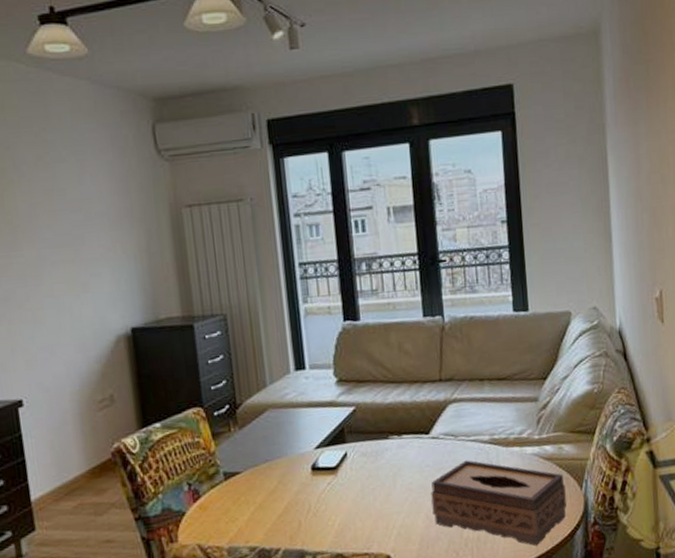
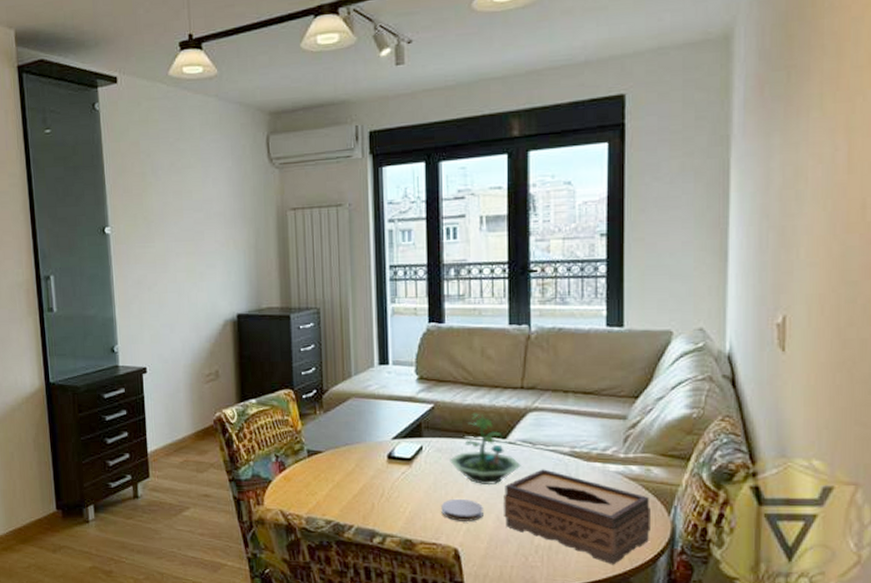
coaster: none [370,501,413,526] -> present [441,498,483,521]
terrarium: none [375,411,446,485] -> present [450,413,521,486]

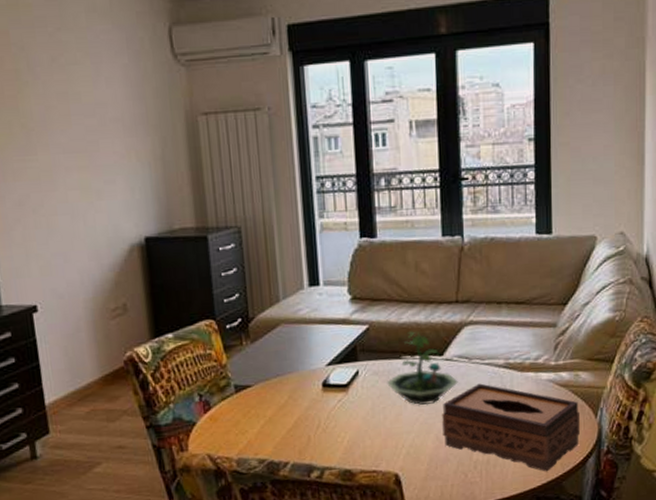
coaster: present [441,498,483,521] -> none [380,421,423,445]

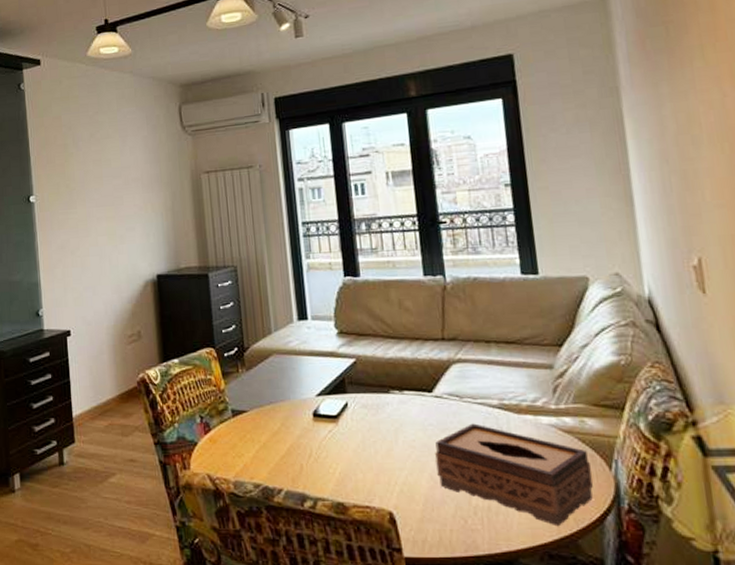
terrarium: present [387,331,458,406] -> none [376,366,450,443]

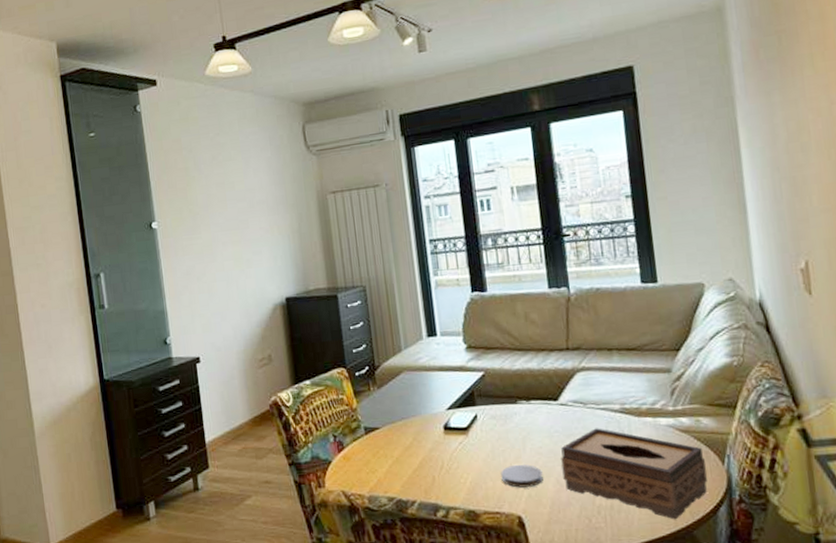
coaster: none [371,457,416,482] -> present [501,464,543,488]

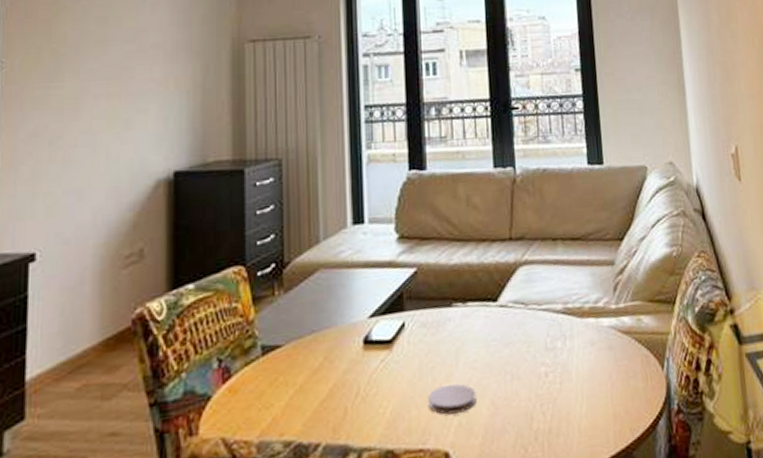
tissue box: present [561,428,707,520] -> none [497,333,647,441]

